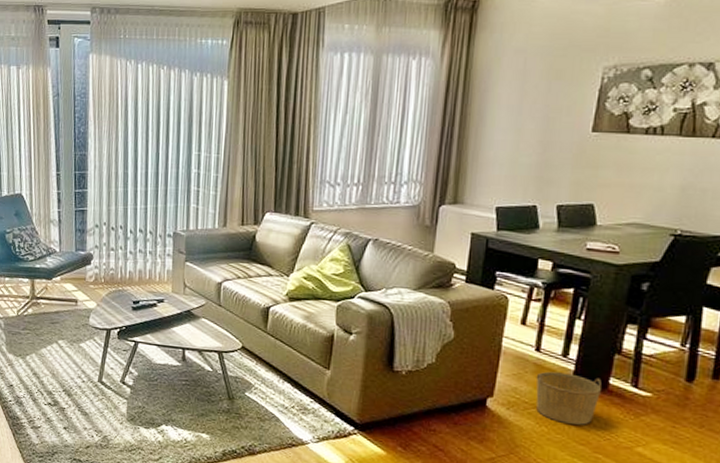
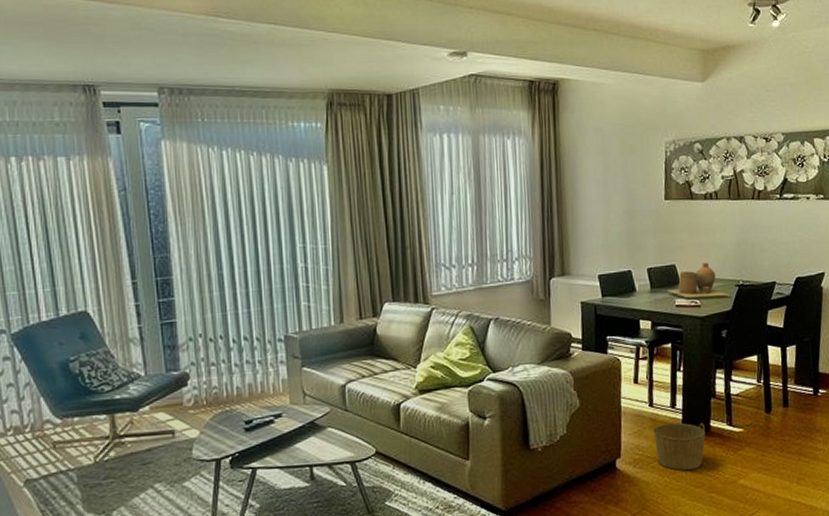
vase: none [576,205,661,245] -> present [666,262,730,298]

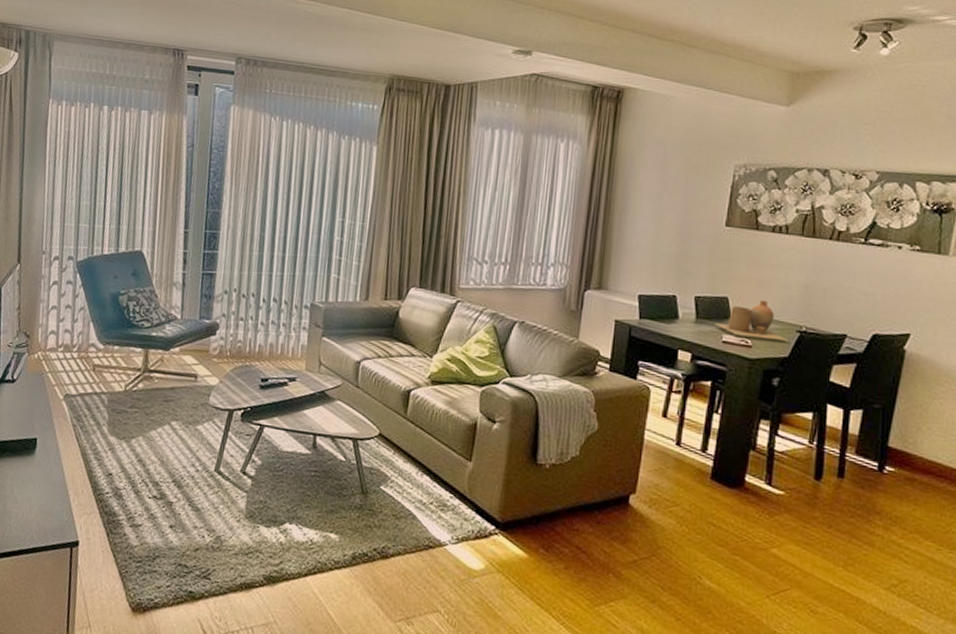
basket: present [653,422,706,471] -> none [676,467,739,525]

